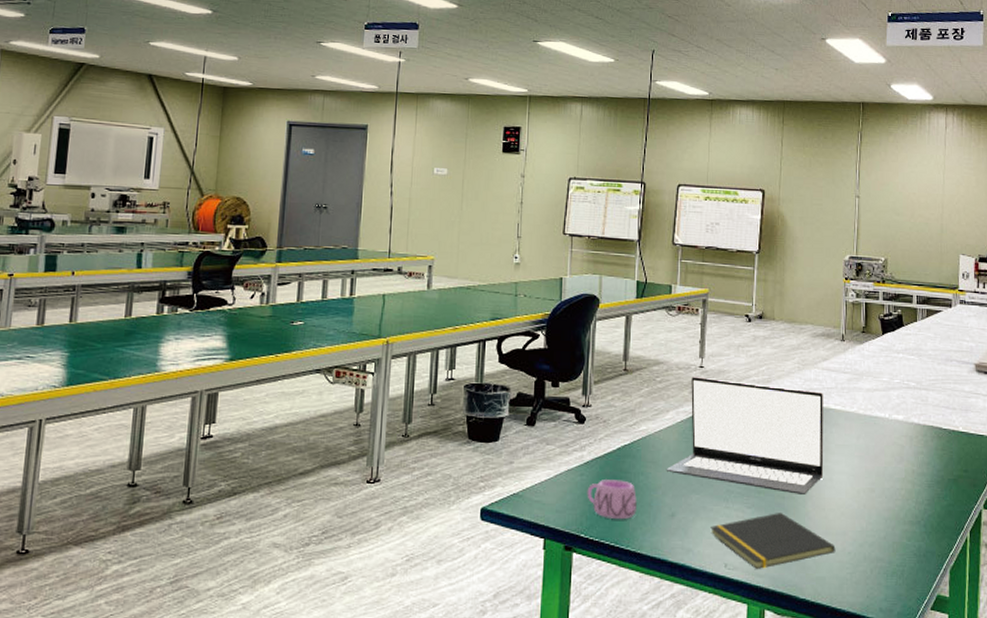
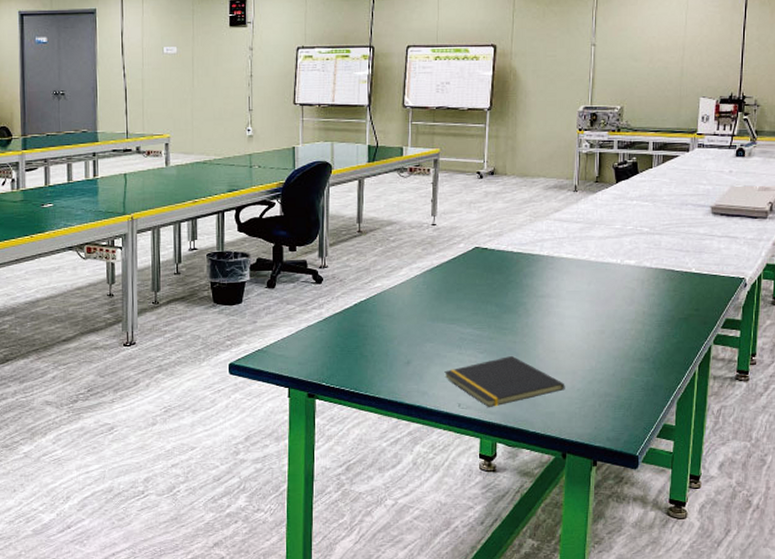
mug: present [587,480,638,520] -> none [326,333,375,369]
laptop: present [666,377,824,494] -> none [401,234,555,339]

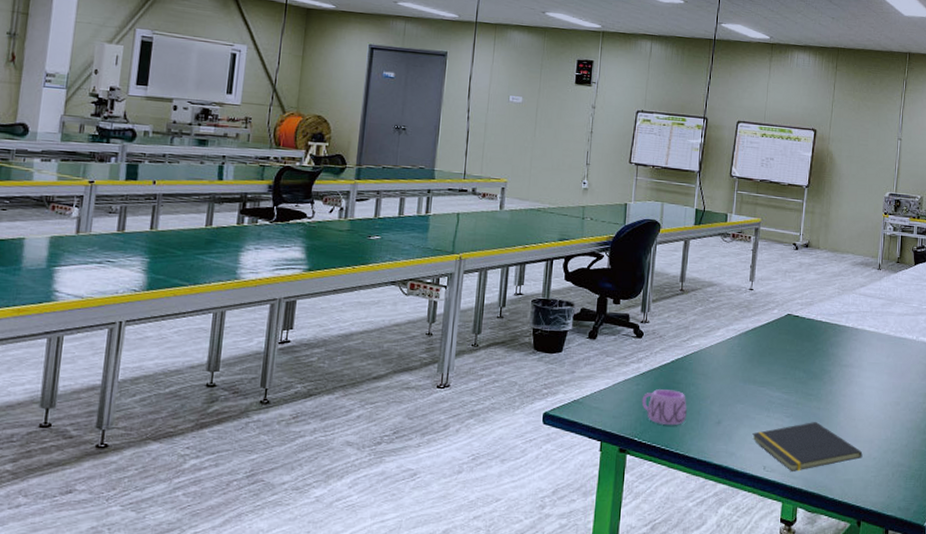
mug: none [326,333,375,369] -> present [641,389,688,426]

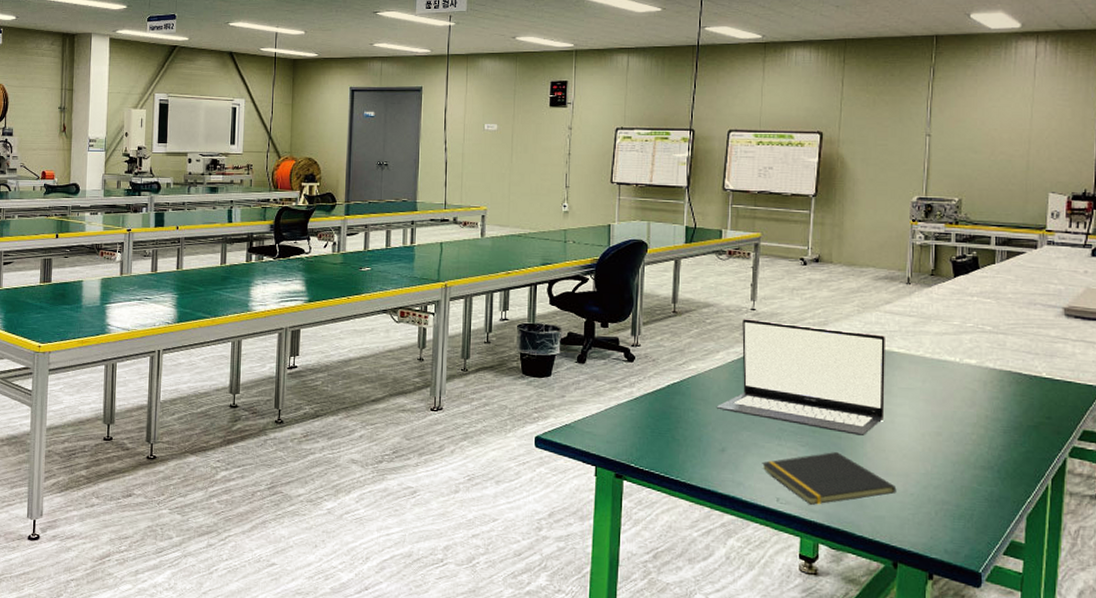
mug: present [641,389,688,426] -> none [636,414,688,452]
laptop: none [714,298,859,406] -> present [716,319,885,435]

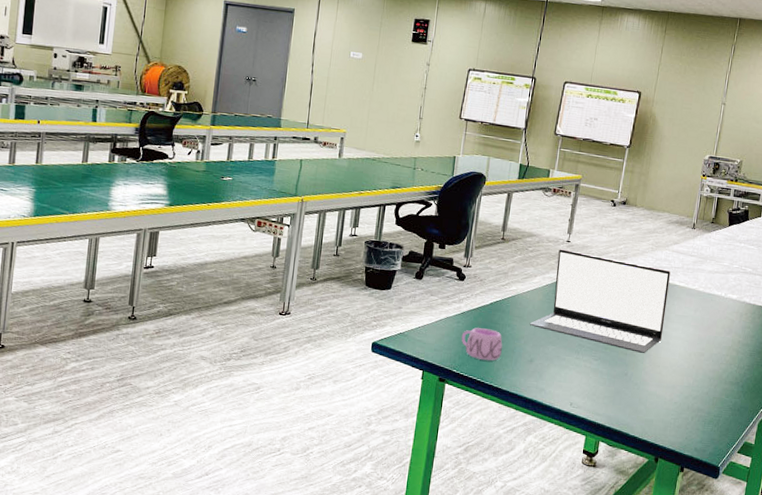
mug: none [636,414,688,452] -> present [461,327,503,361]
notepad: present [762,452,897,505] -> none [562,366,665,410]

